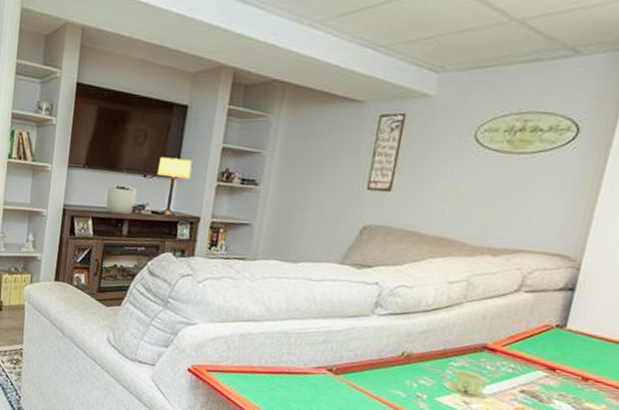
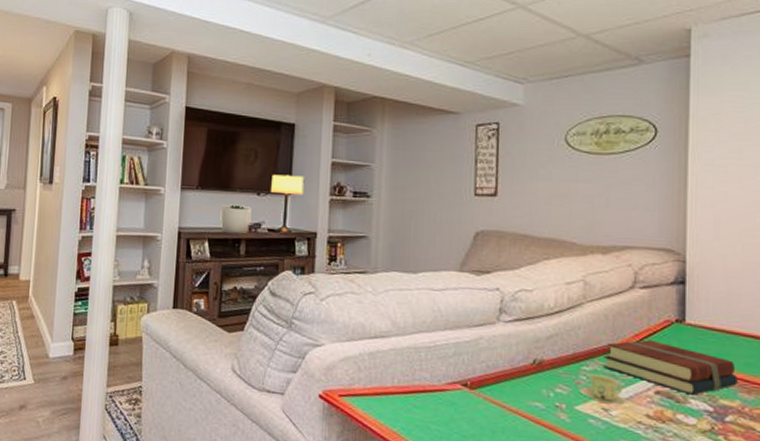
books: none [472,341,609,397] -> present [603,339,738,395]

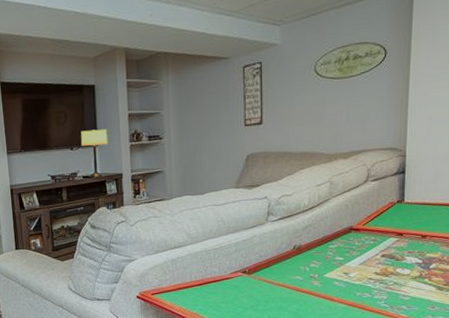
planter: present [221,204,250,235] -> none [43,160,68,185]
cup and saucer: present [579,374,628,406] -> none [327,249,362,270]
books: present [603,339,738,395] -> none [345,218,440,254]

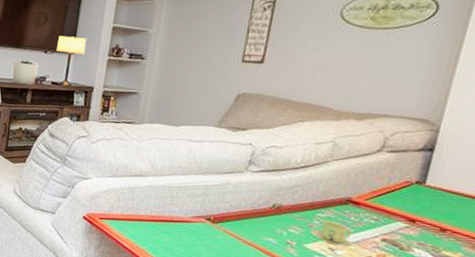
planter: none [43,160,68,185] -> present [12,60,38,86]
cup and saucer: none [327,249,362,270] -> present [310,220,354,248]

